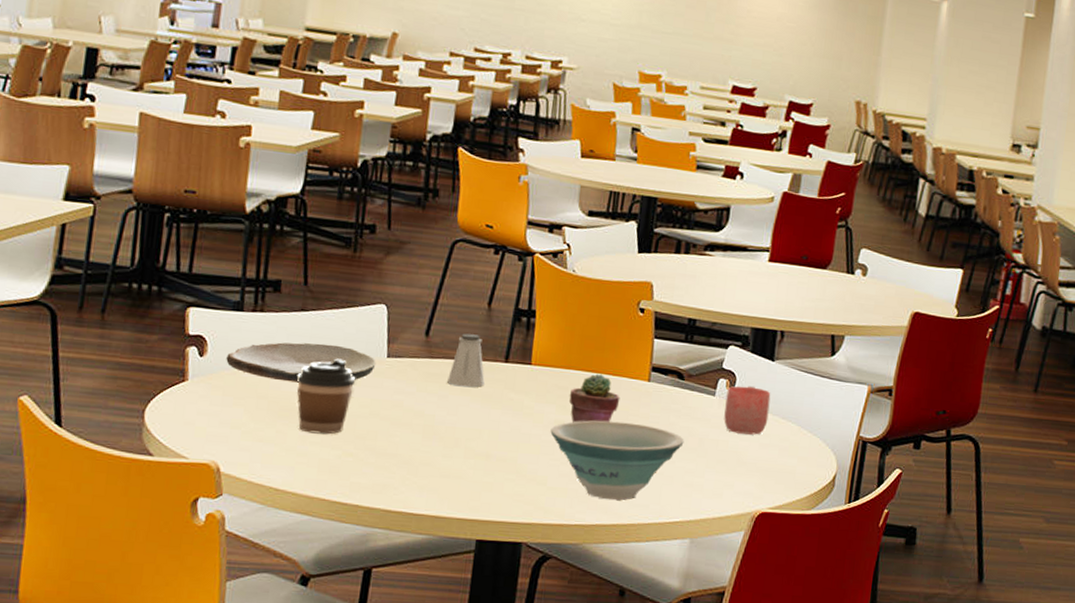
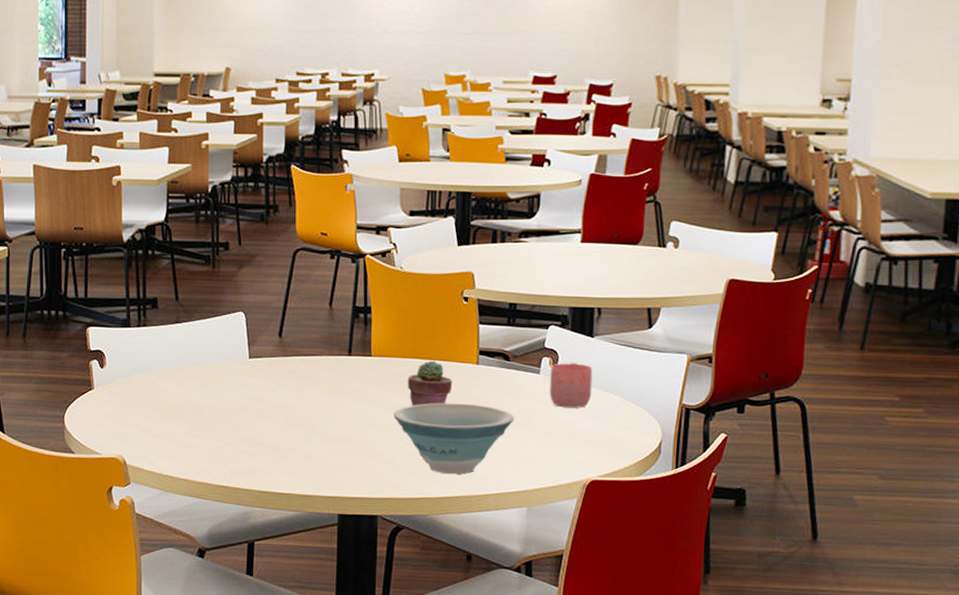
plate: present [226,342,376,383] -> none [121,350,240,385]
coffee cup: present [296,359,356,435] -> none [178,363,225,428]
saltshaker: present [446,333,485,388] -> none [300,332,333,380]

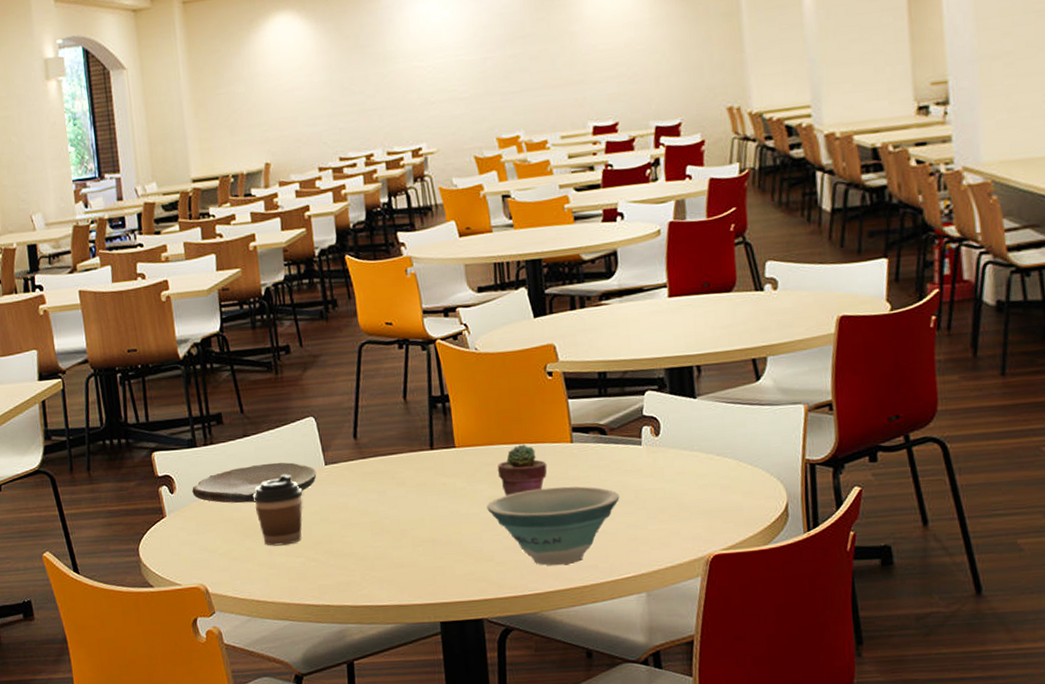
plate: none [121,350,240,385] -> present [192,462,317,504]
coffee cup: none [178,363,225,428] -> present [252,475,303,546]
mug: present [550,362,593,408] -> none [653,427,702,479]

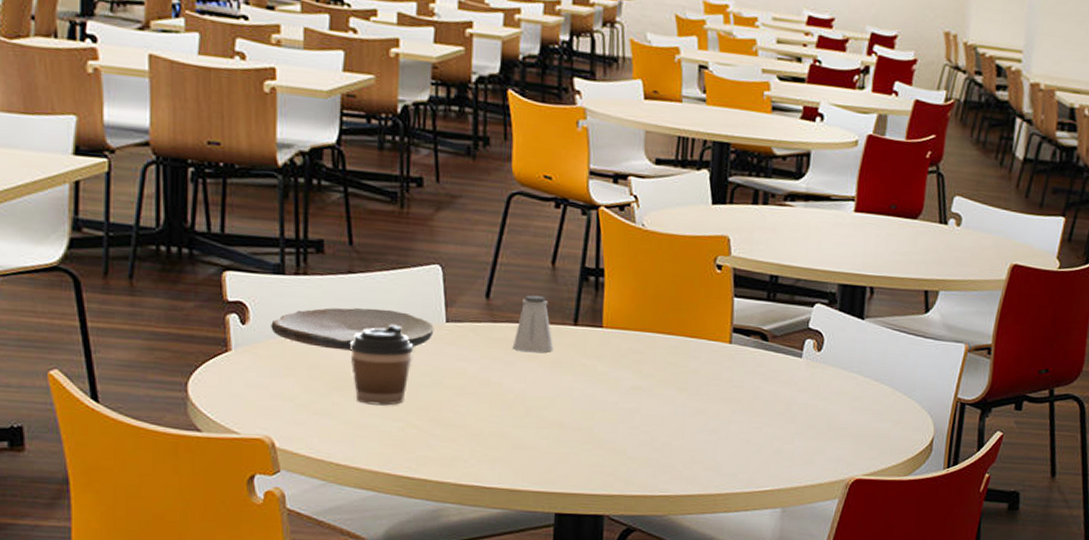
saltshaker: none [381,428,416,481] -> present [512,295,553,353]
bowl: present [487,486,620,566] -> none [627,385,771,470]
potted succulent: present [497,444,548,496] -> none [645,336,701,389]

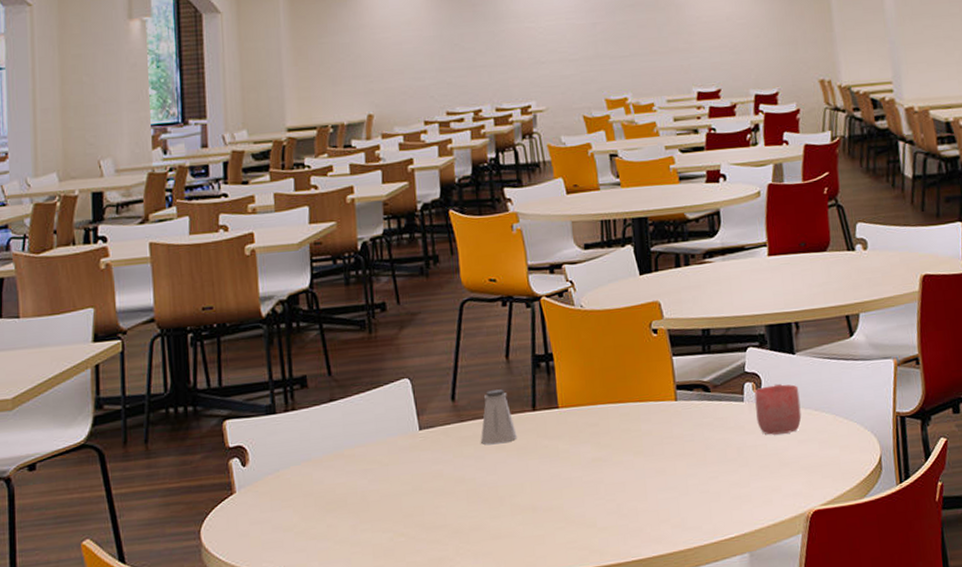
plate: present [271,307,434,351] -> none [268,428,410,476]
coffee cup: present [349,325,414,406] -> none [337,441,394,521]
mug: none [812,346,862,399] -> present [754,383,802,435]

